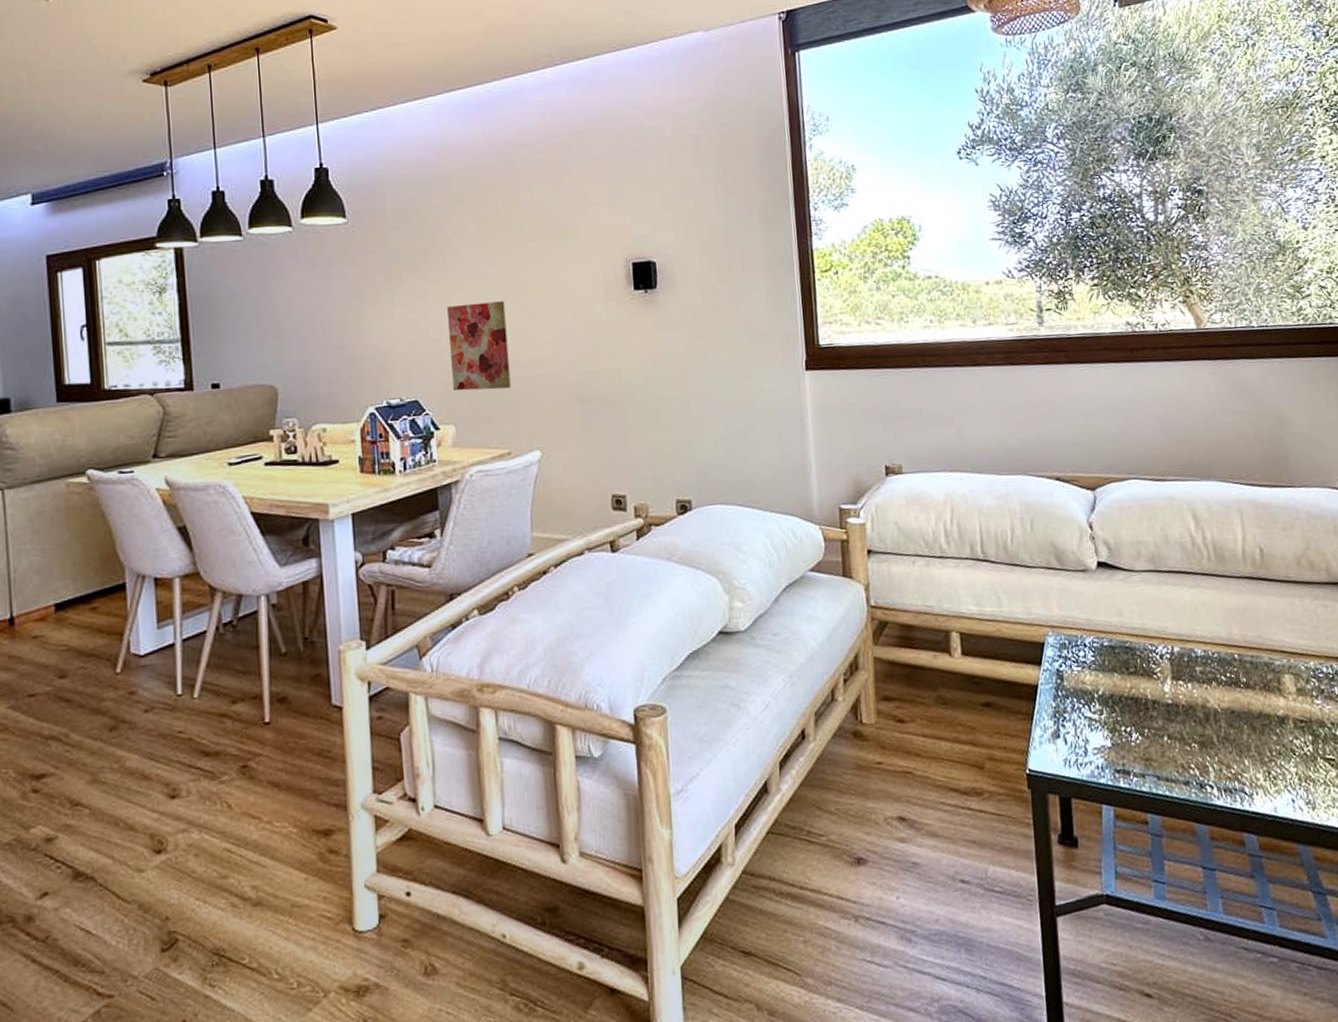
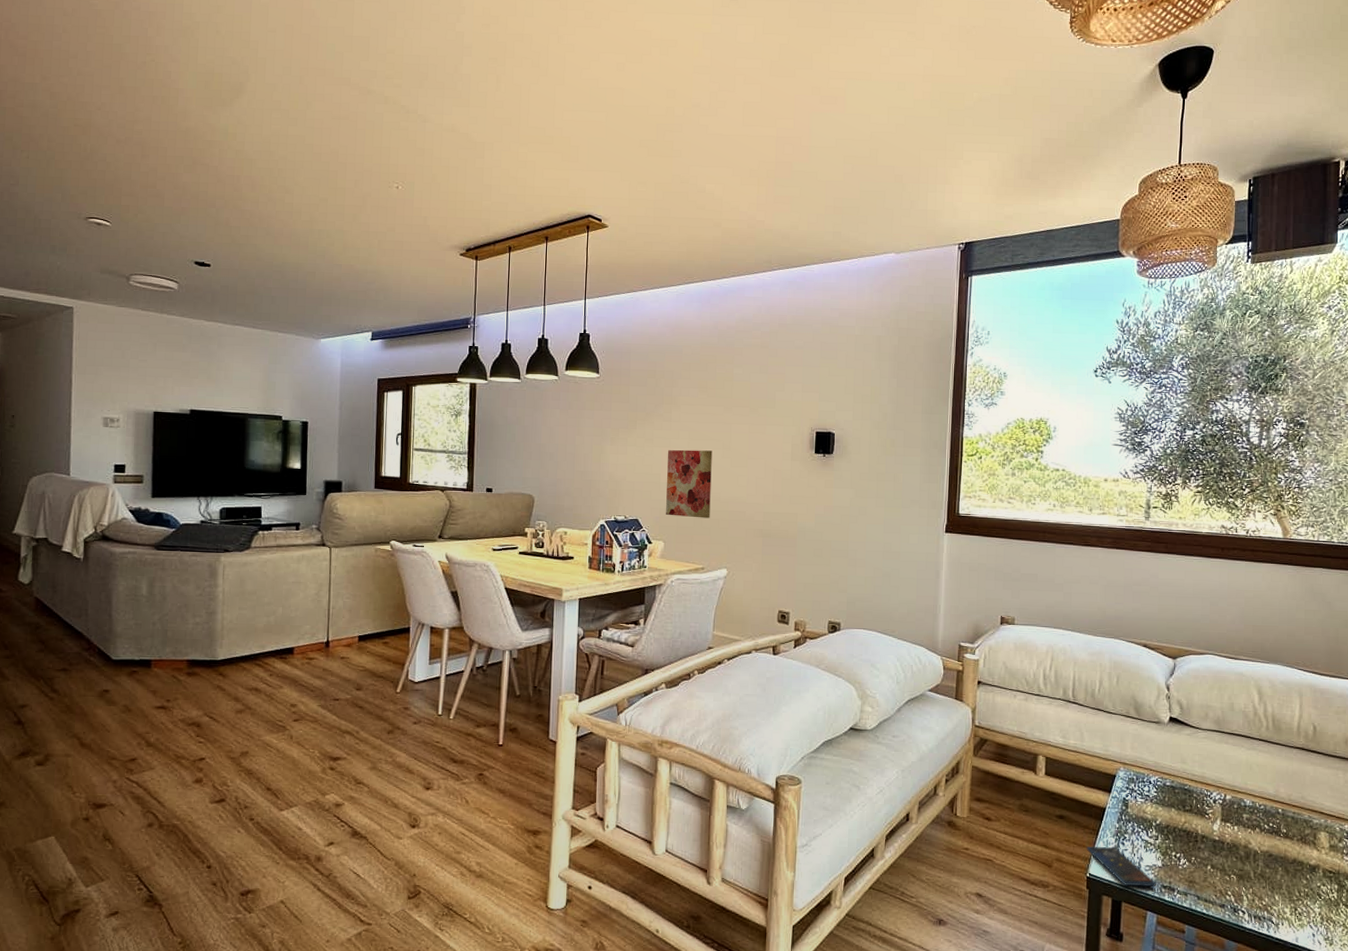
smartphone: none [1021,732,1109,778] -> present [1086,847,1157,887]

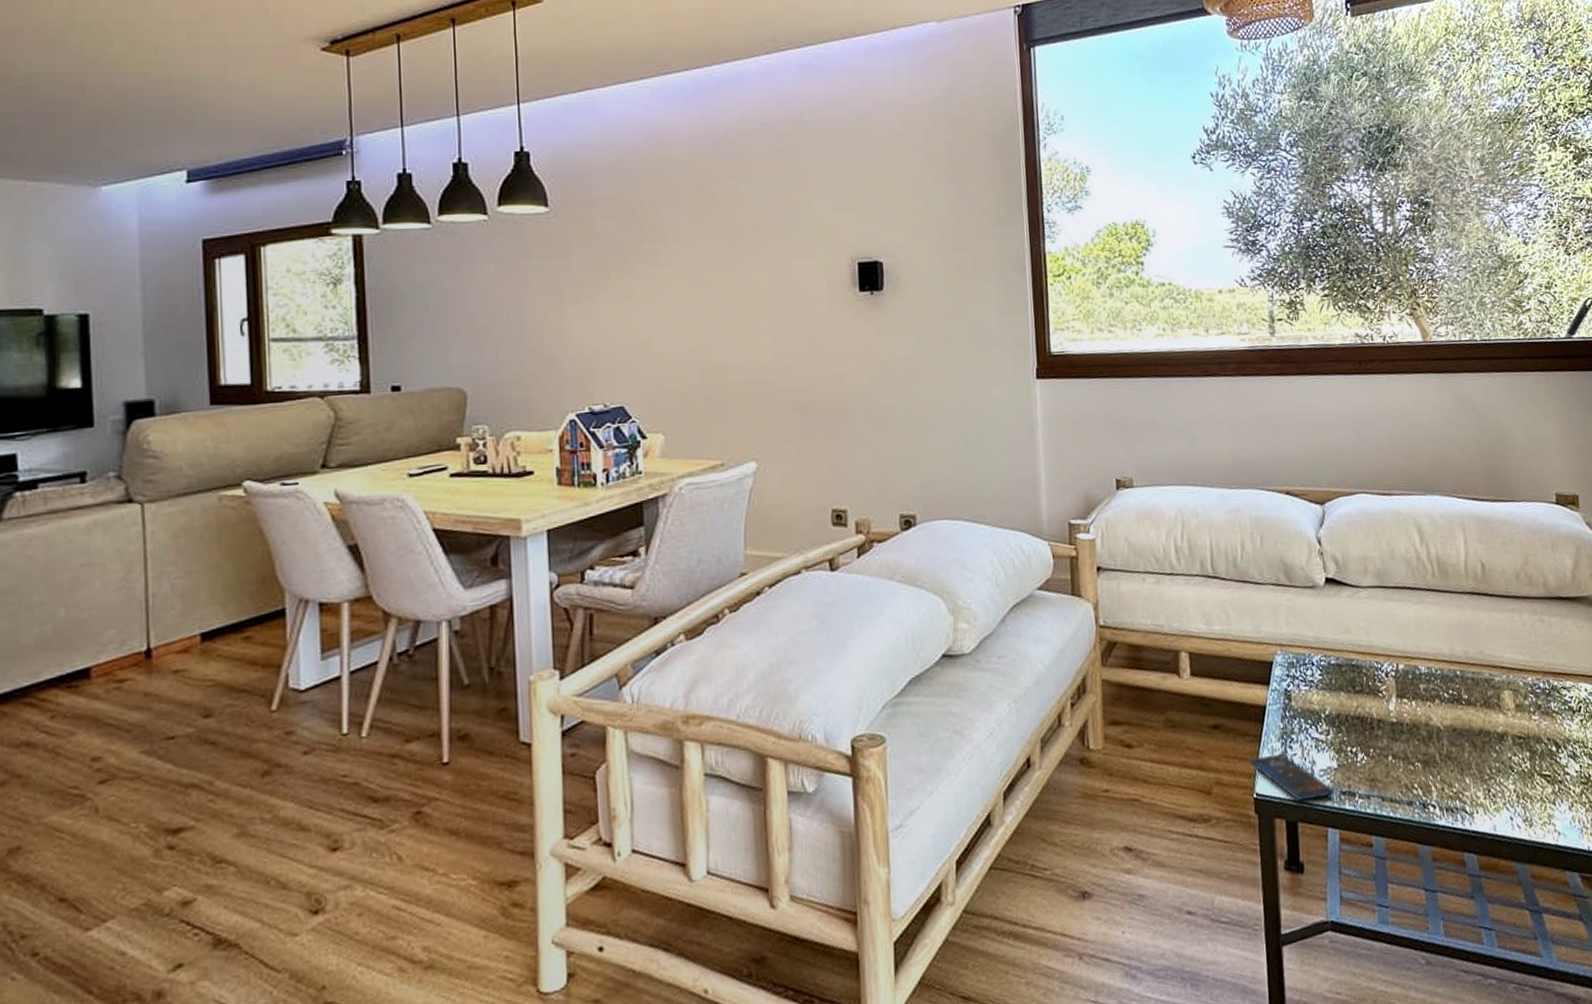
wall art: present [666,449,712,518] -> none [658,300,726,397]

